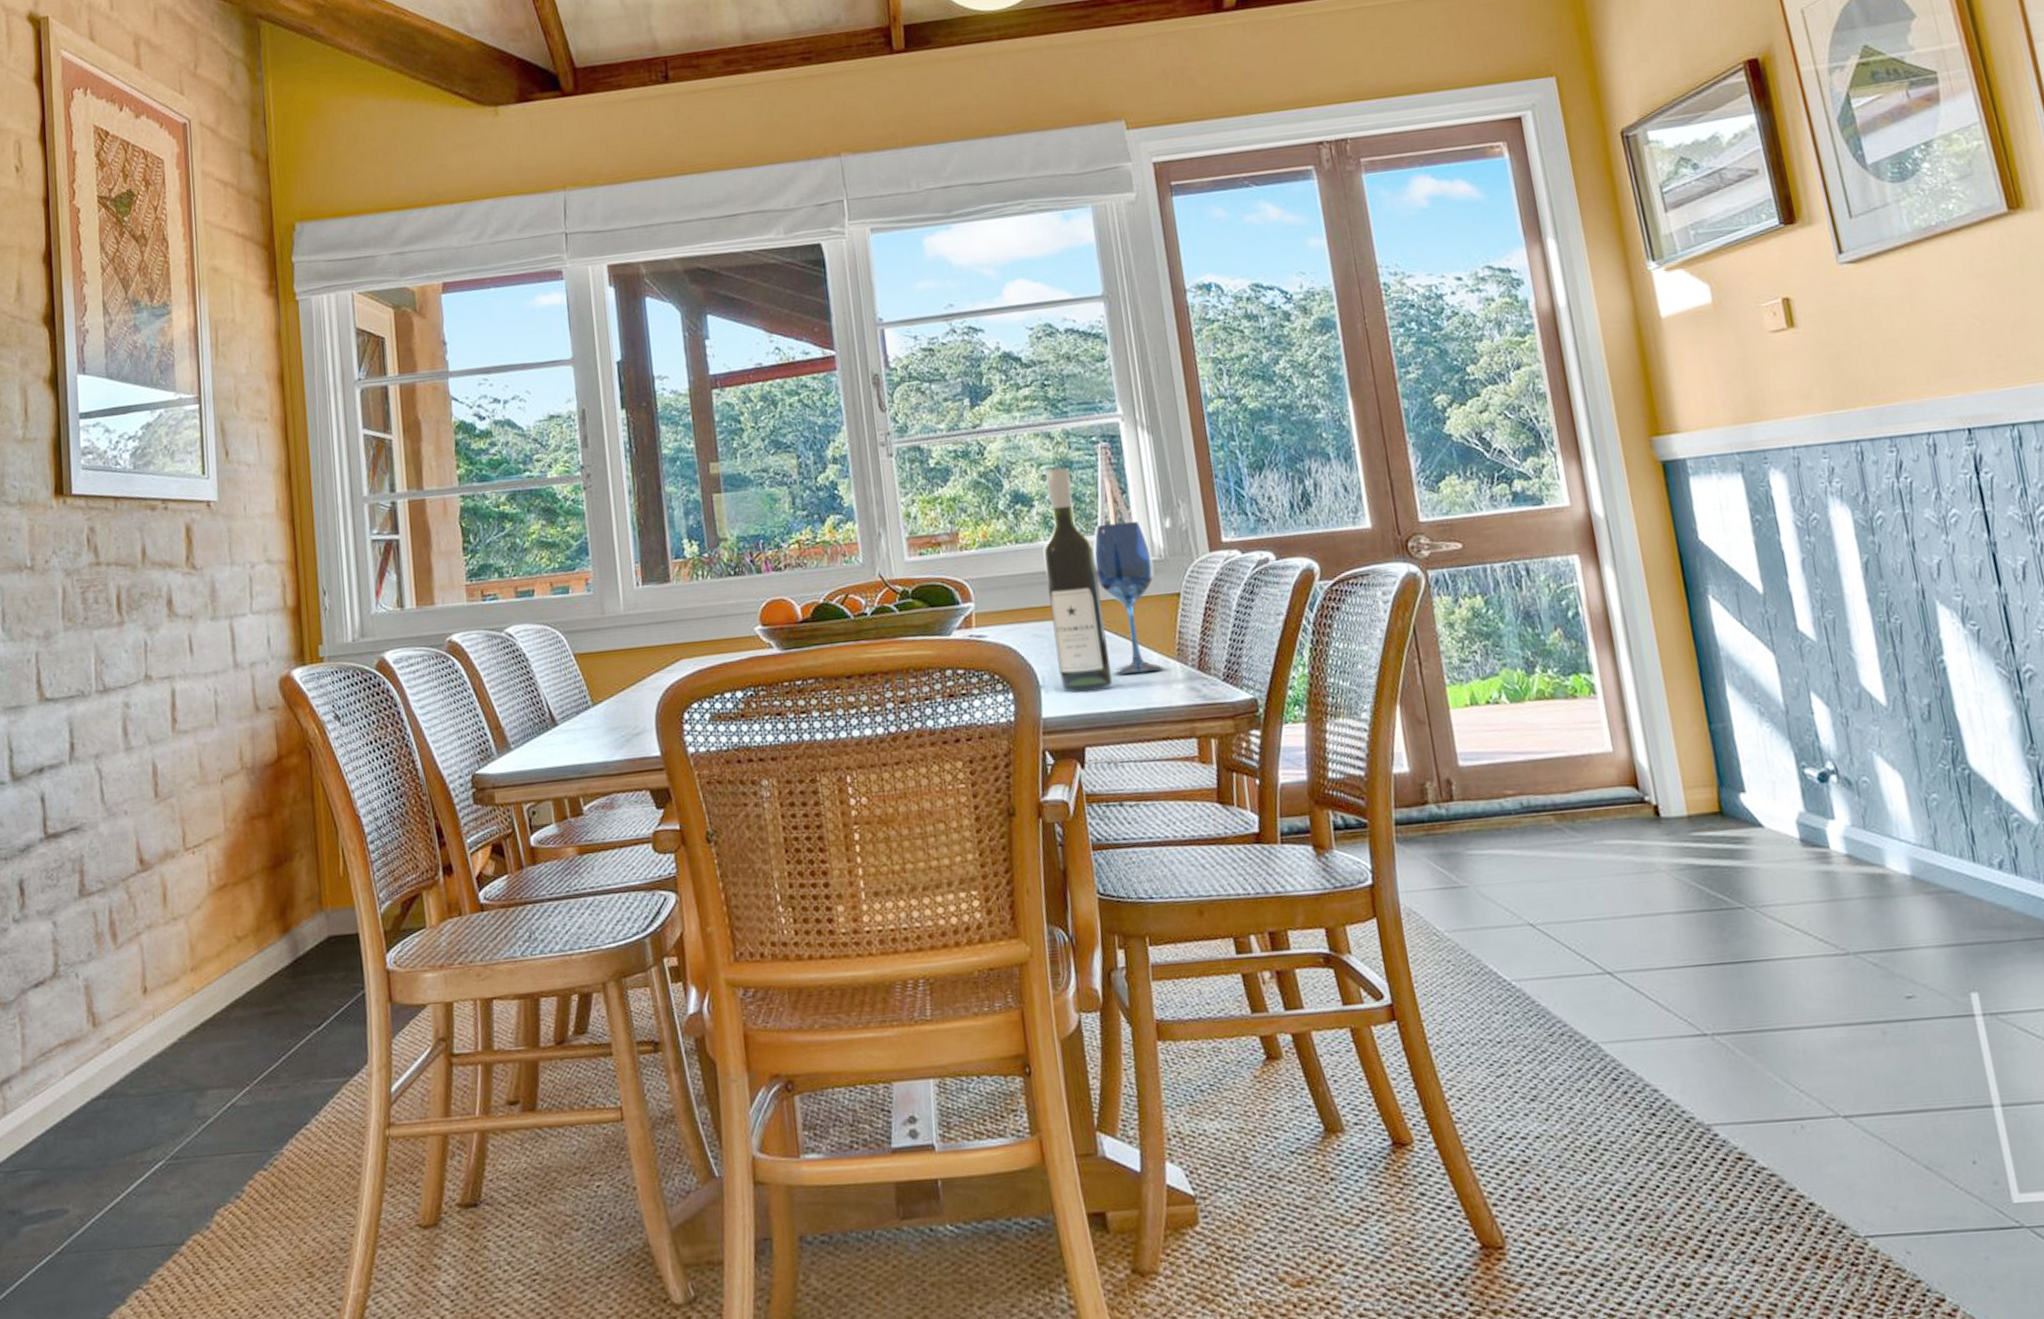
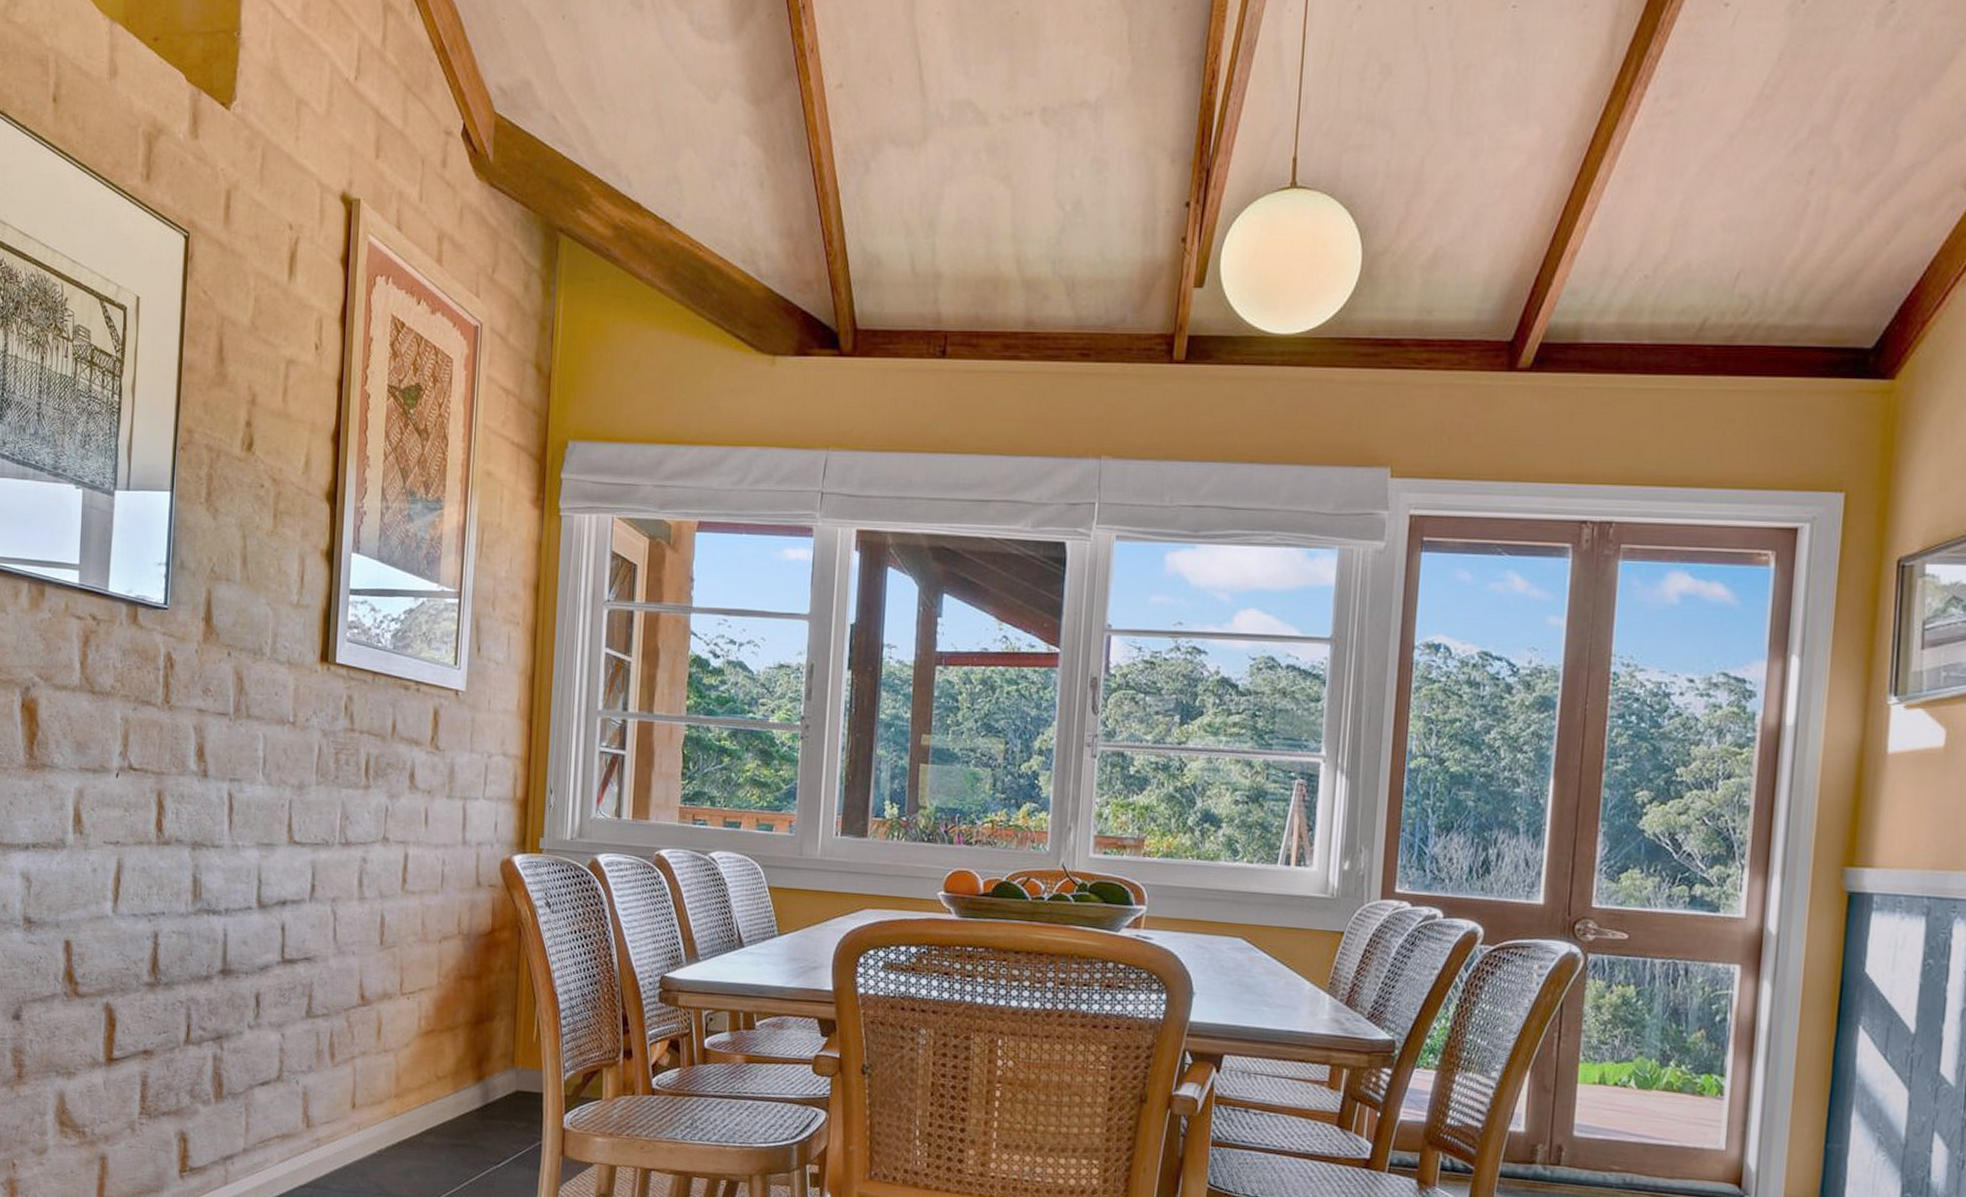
bottle: present [1043,467,1113,693] -> none [1213,796,1270,1007]
wineglass: present [1093,520,1164,675] -> none [1265,855,1325,999]

